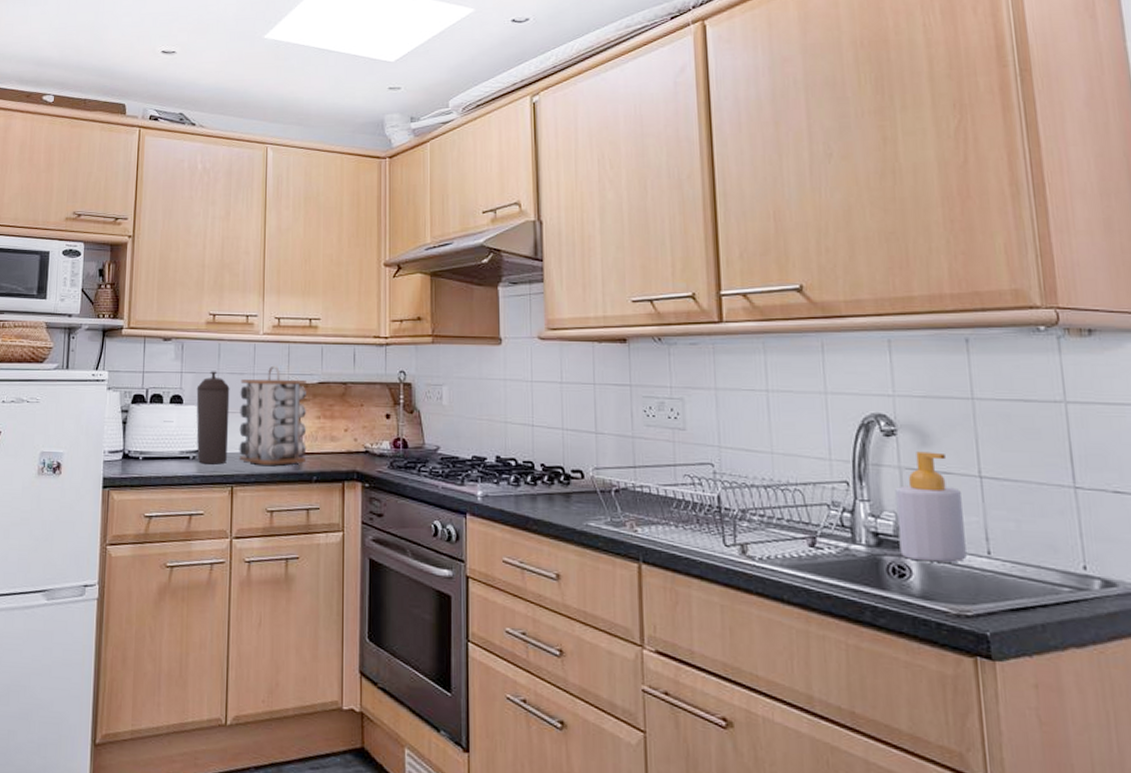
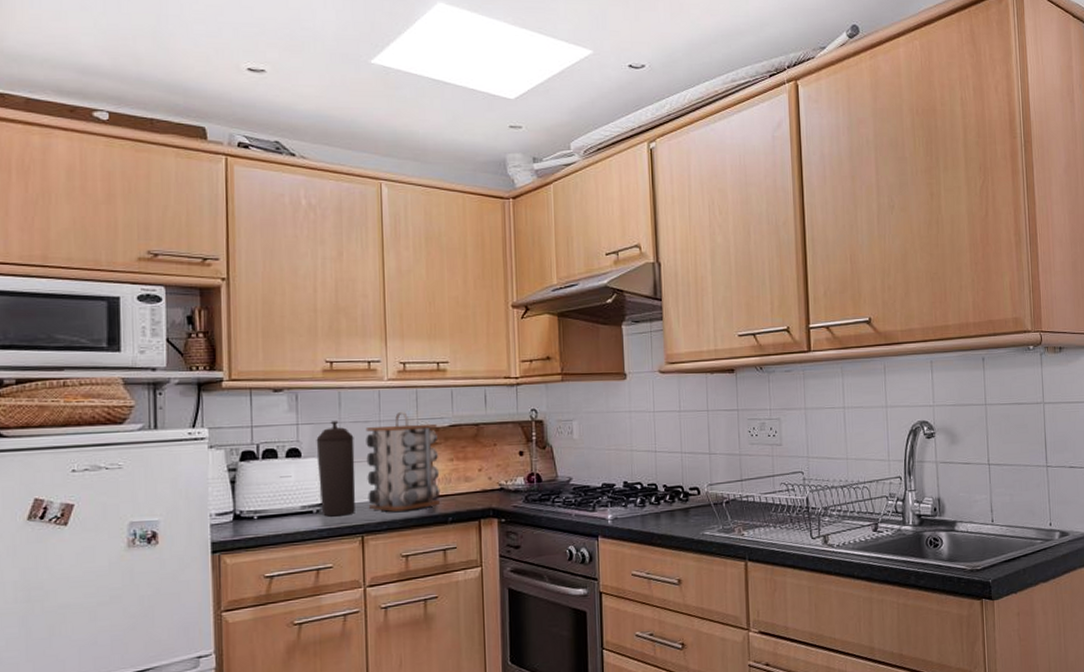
soap bottle: present [895,451,967,563] -> none [933,448,978,533]

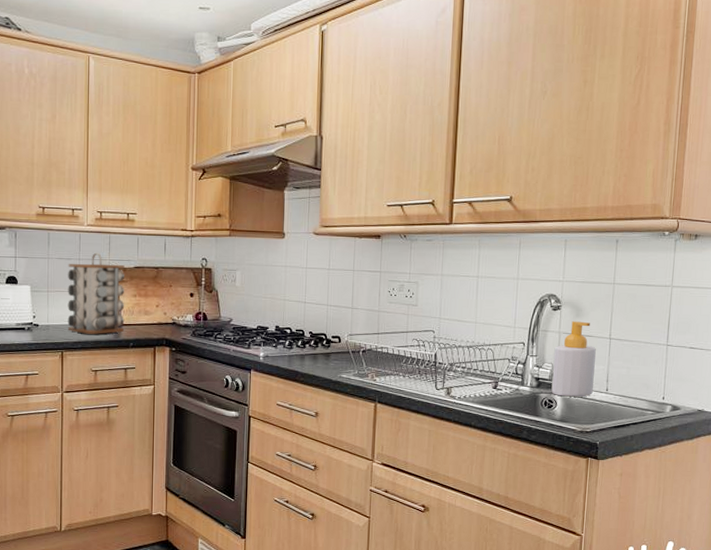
canister: present [316,420,356,517] -> none [29,256,59,334]
soap bottle: none [933,448,978,533] -> present [551,321,596,397]

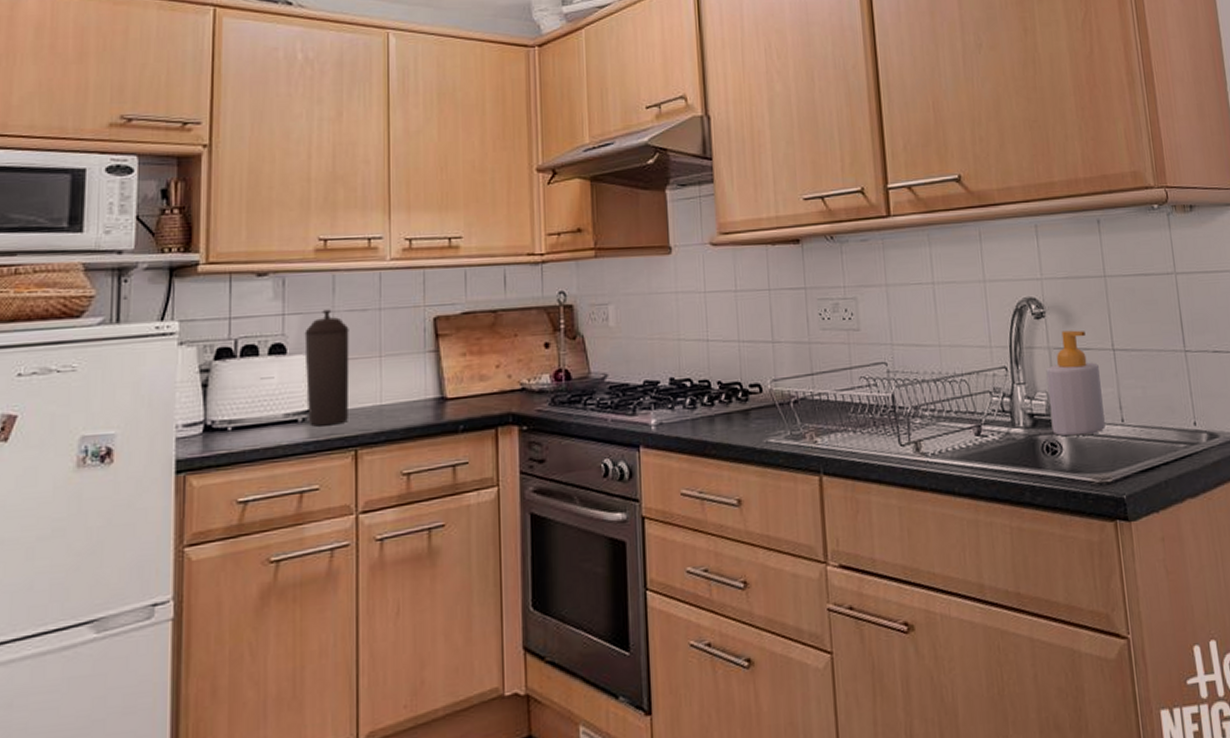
canister: none [29,256,59,334] -> present [304,309,350,427]
spice rack: present [67,252,125,335] -> none [363,296,449,420]

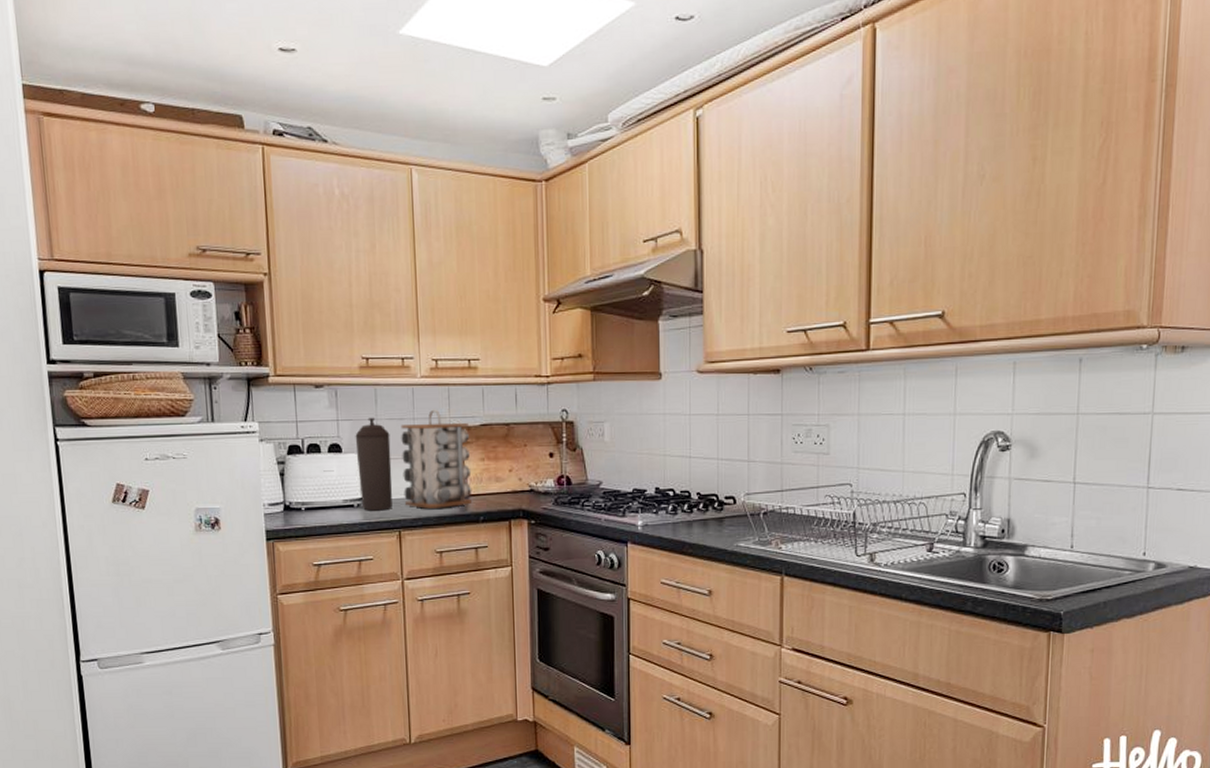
spice rack: none [363,296,449,420] -> present [400,409,471,509]
soap bottle: present [1046,330,1105,437] -> none [1001,463,1057,558]

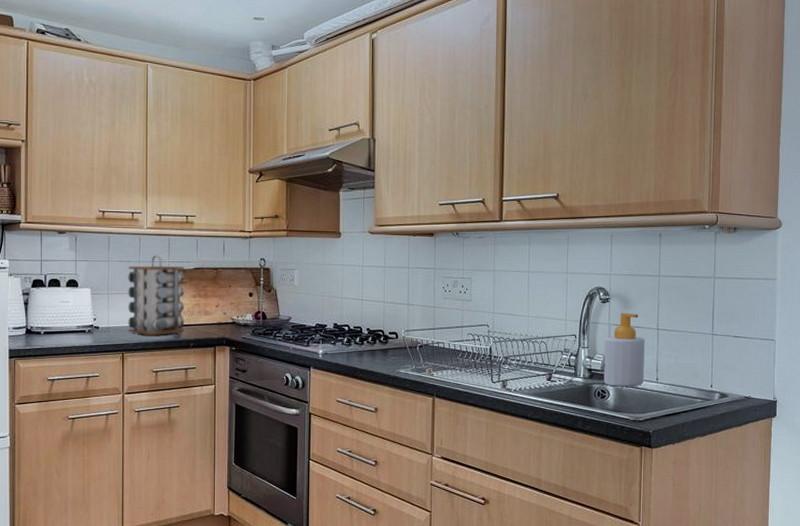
canister: present [355,417,392,511] -> none [90,259,119,336]
soap bottle: none [1001,463,1057,558] -> present [604,313,645,387]

